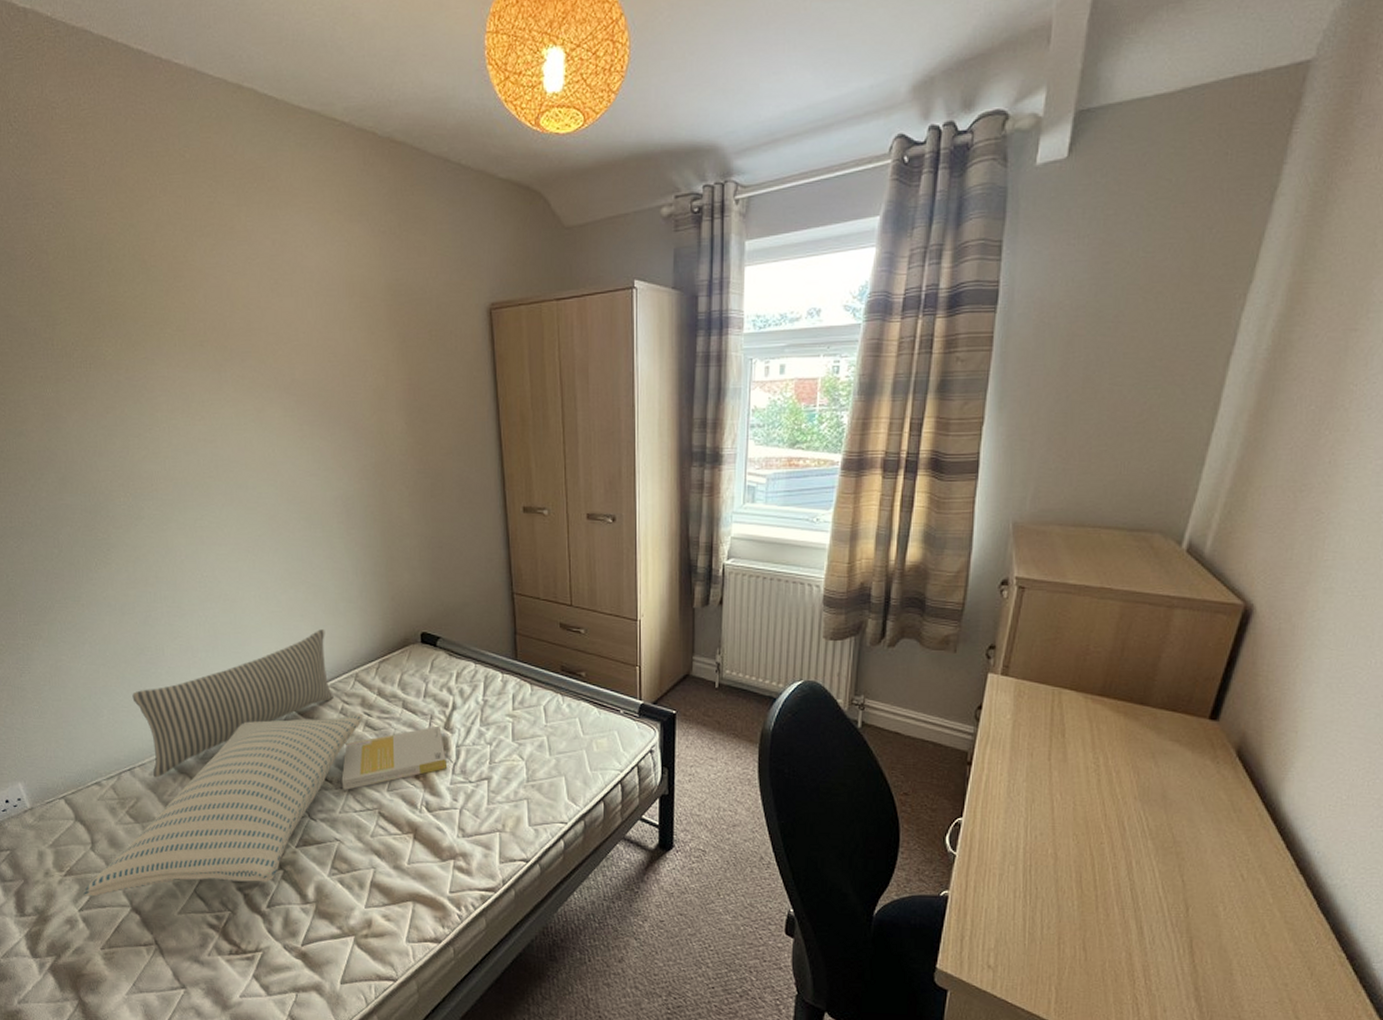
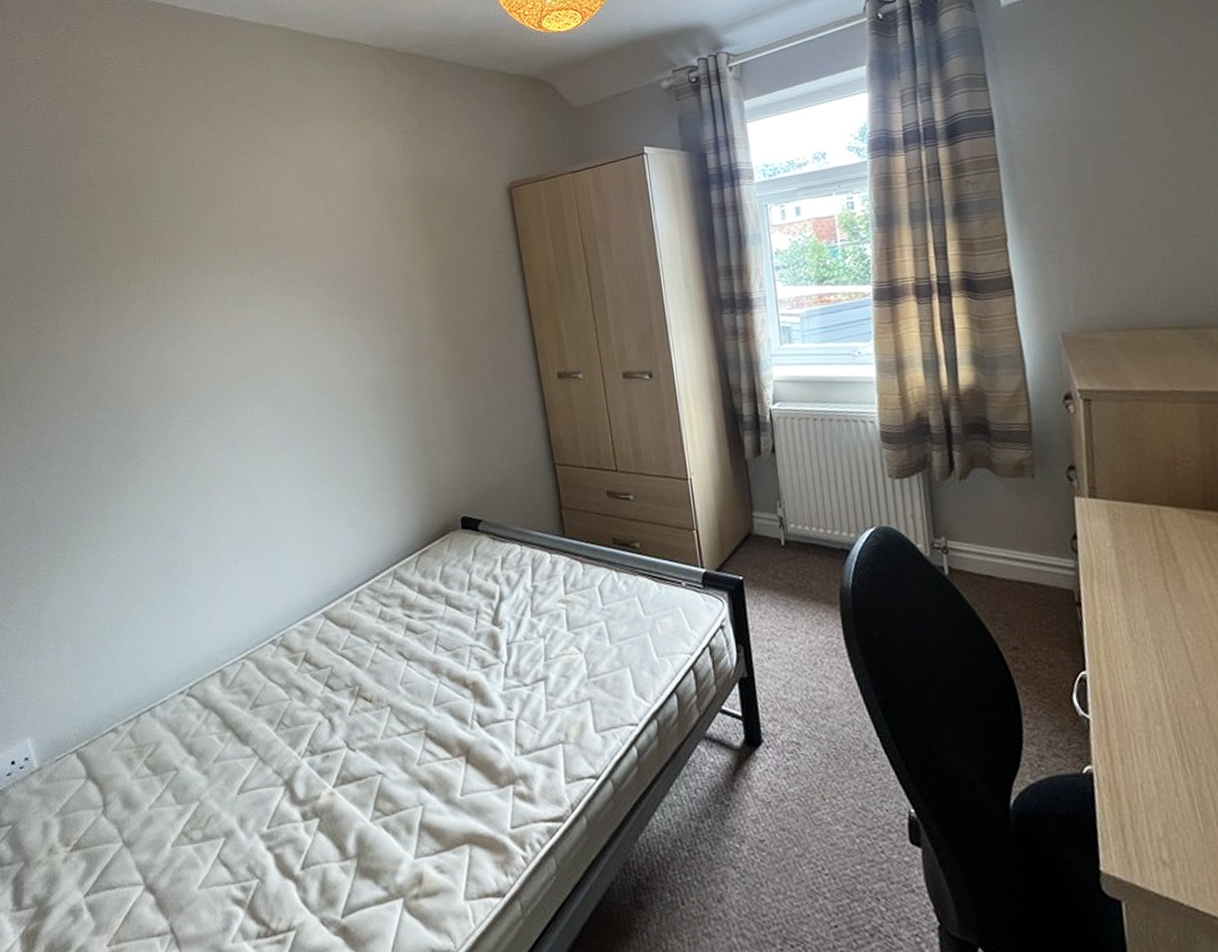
pillow: present [83,713,363,897] -> none [91,615,404,876]
pillow: present [132,629,334,778] -> none [156,525,371,717]
book: present [341,725,446,790] -> none [382,621,498,710]

